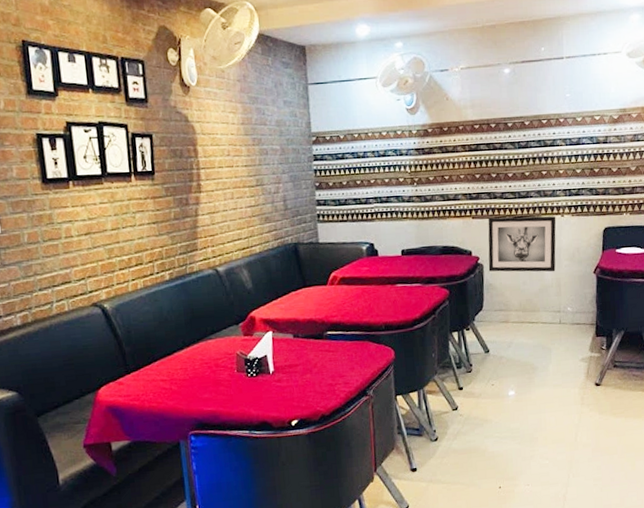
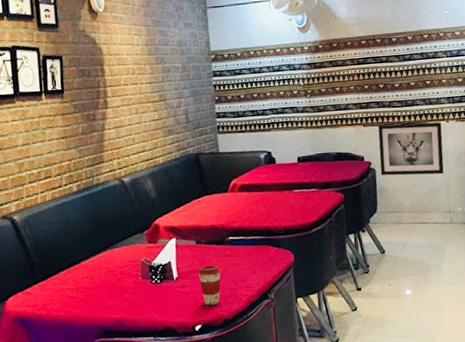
coffee cup: none [294,360,319,401] -> present [197,265,221,306]

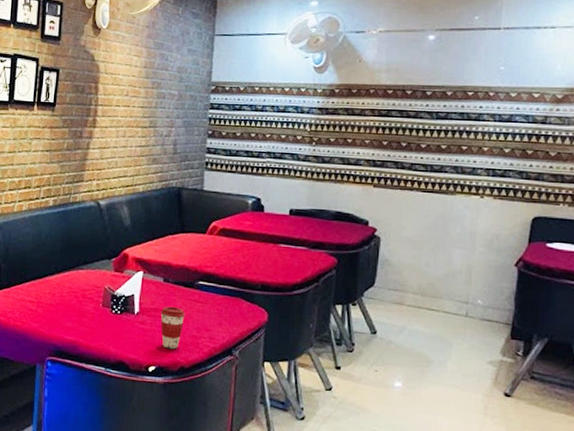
wall art: present [377,122,444,176] -> none [386,188,474,258]

